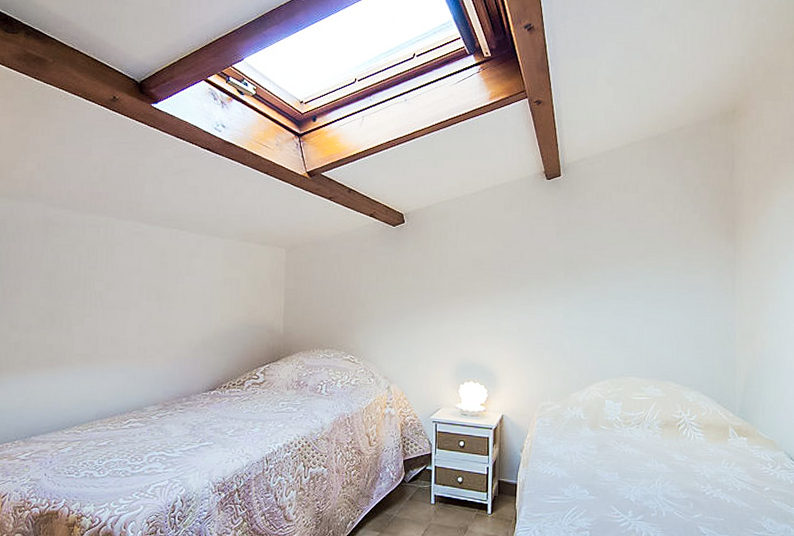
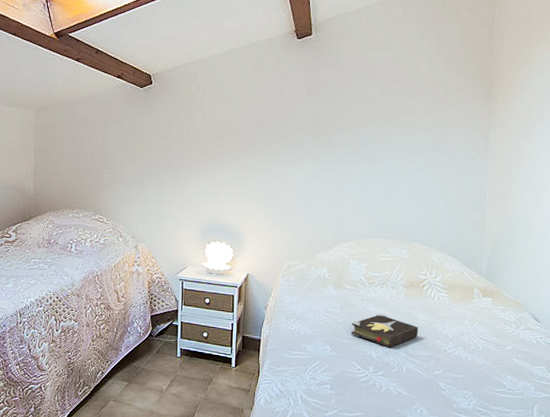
hardback book: none [608,455,677,491] -> present [350,314,419,348]

